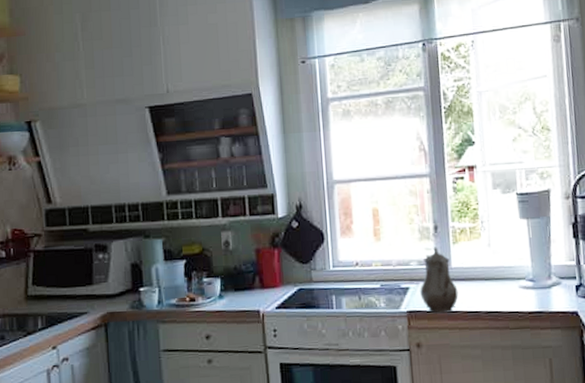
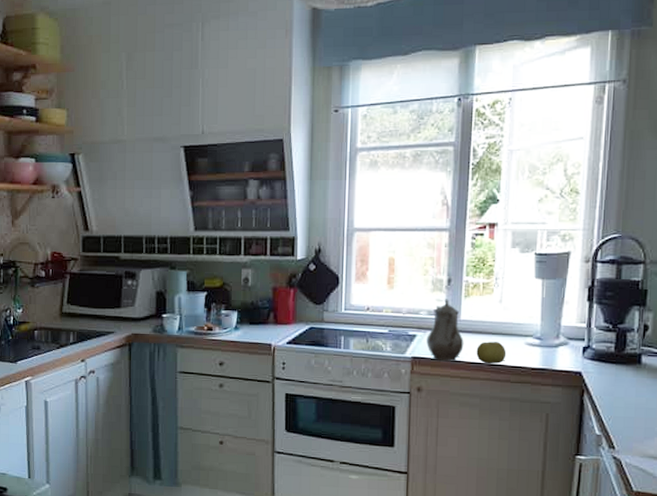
fruit: none [471,288,502,312] -> present [476,342,507,365]

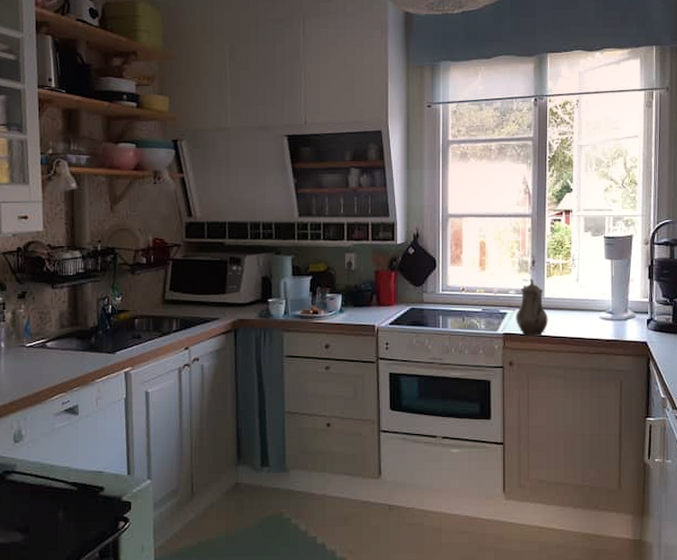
fruit: present [476,342,507,365] -> none [559,317,585,338]

